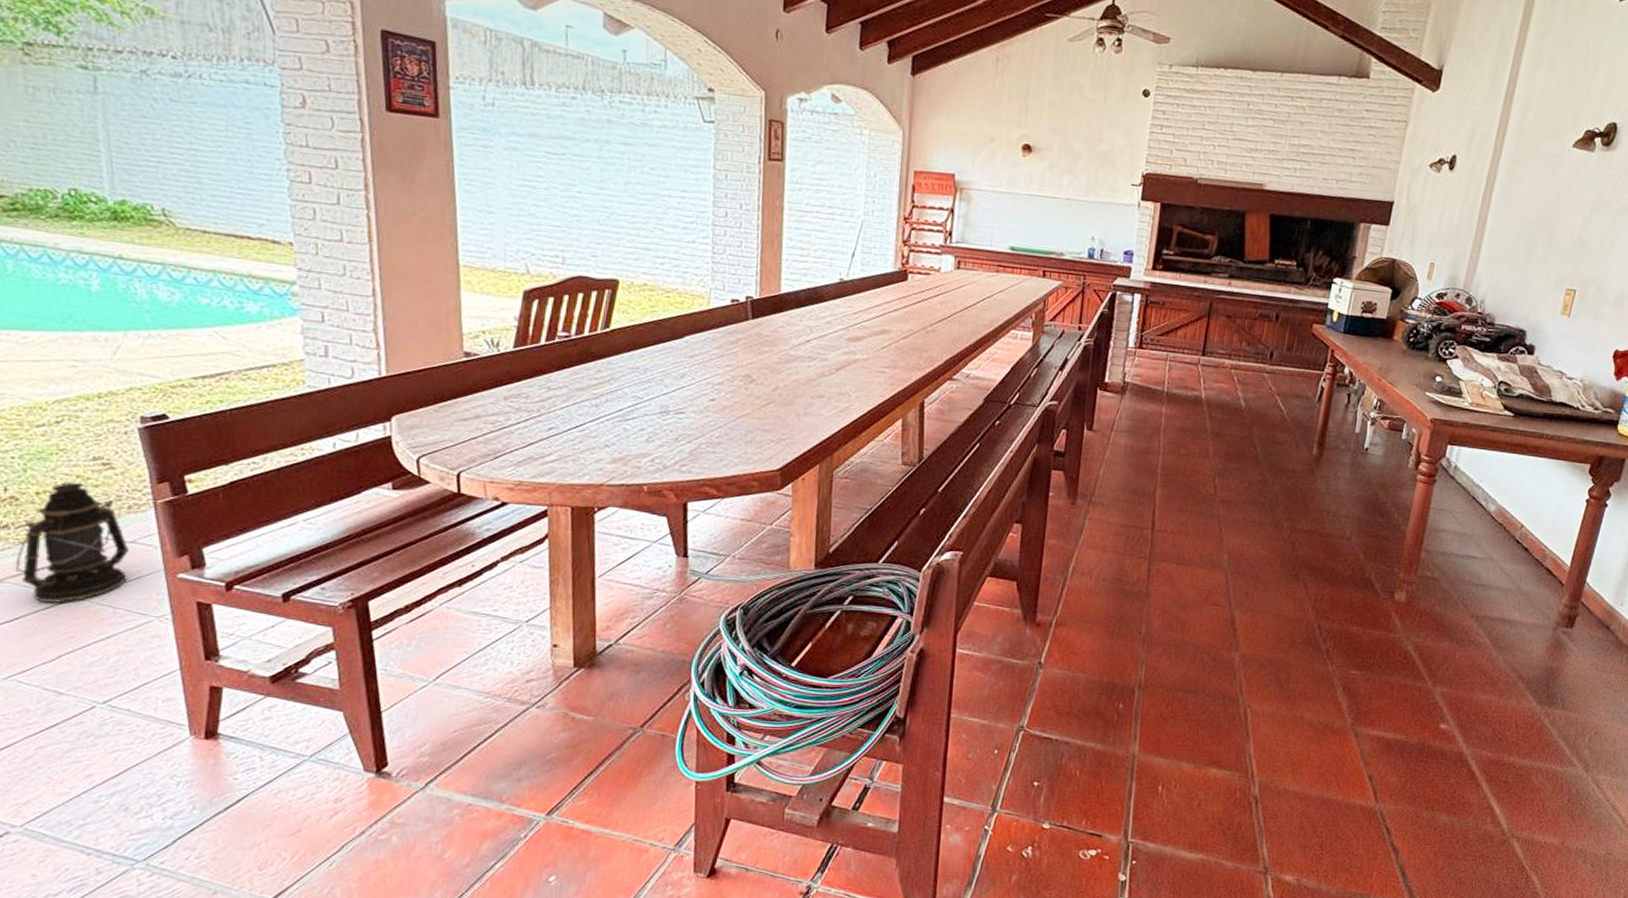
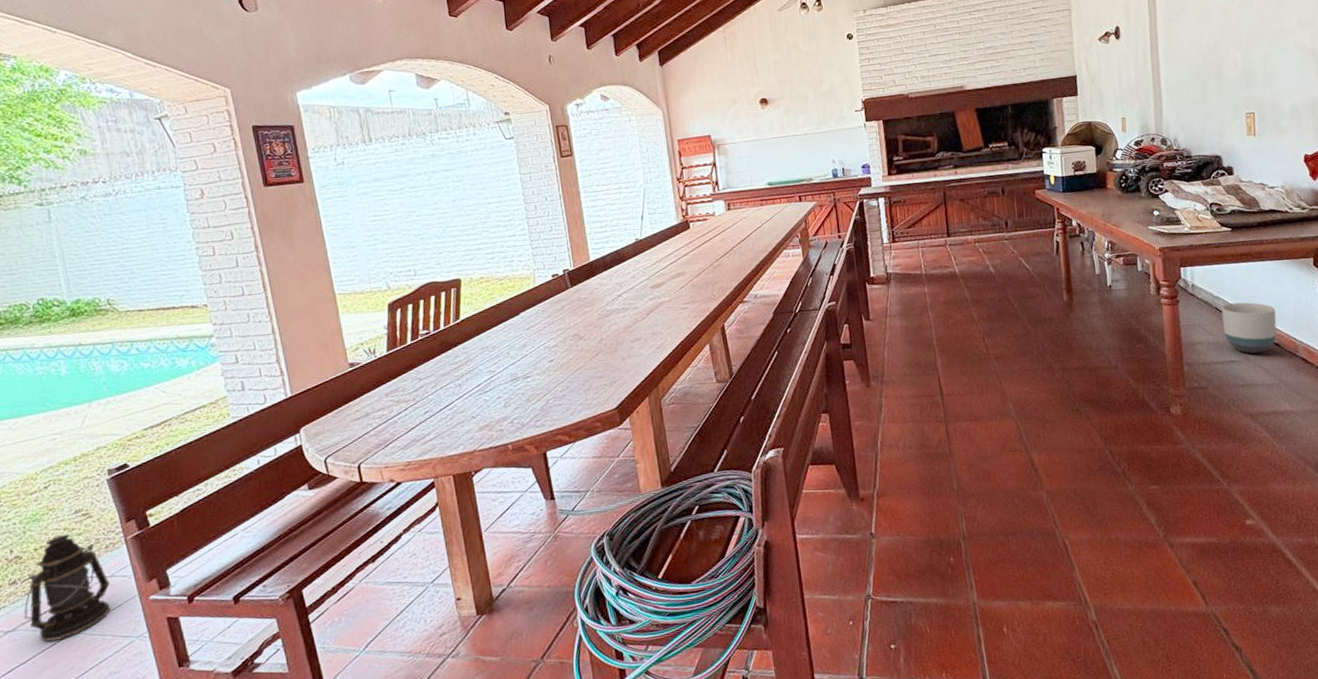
planter: none [1473,495,1536,555] -> present [1221,302,1277,354]

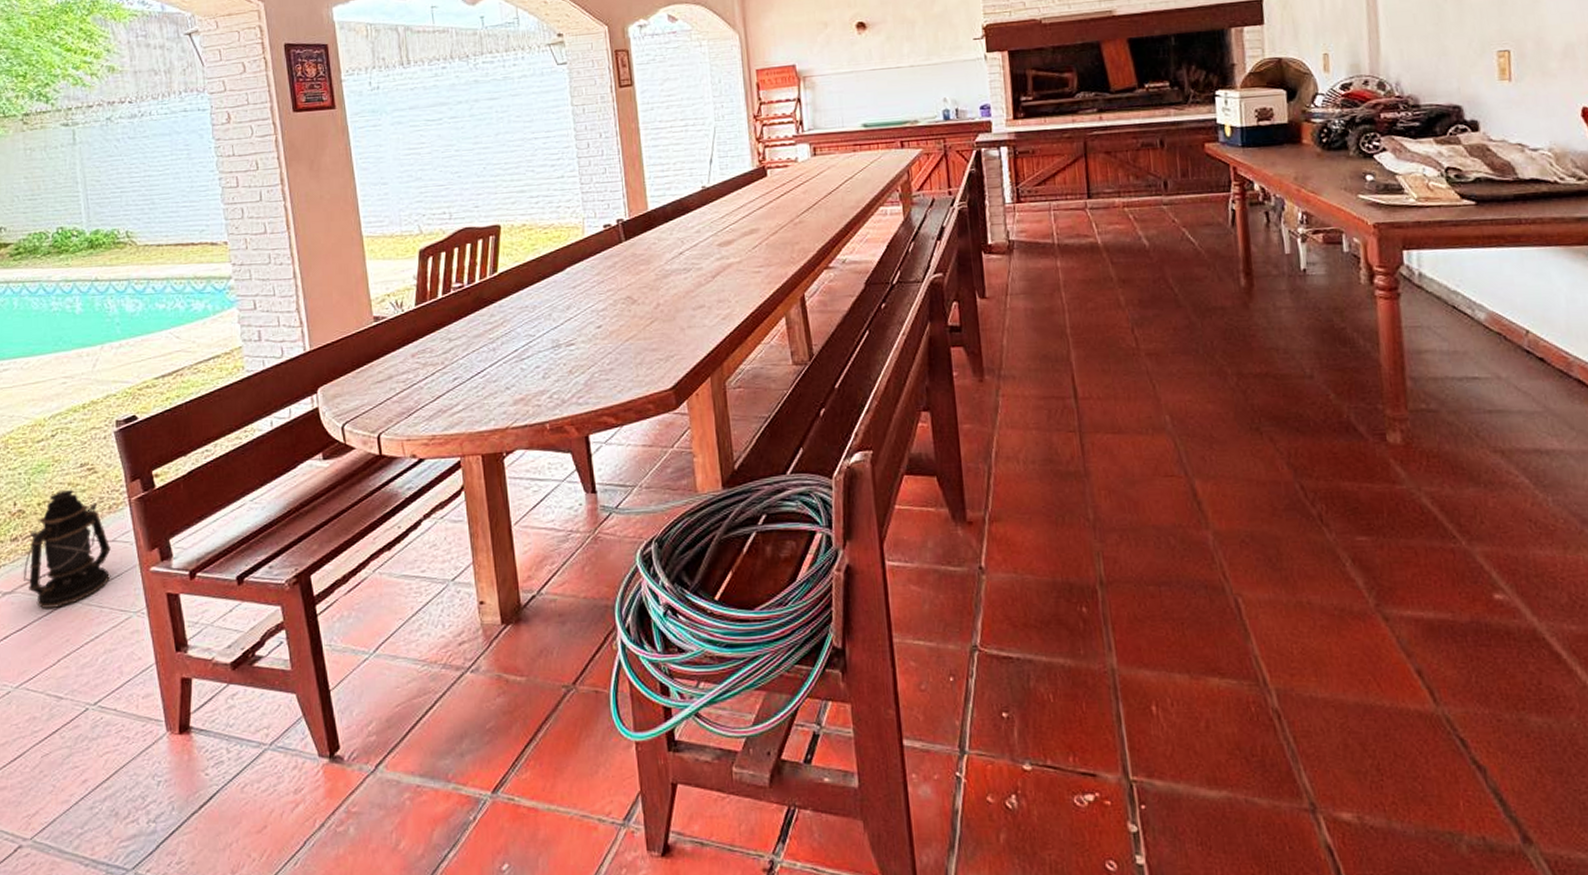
planter: present [1221,302,1277,354] -> none [1460,300,1540,370]

